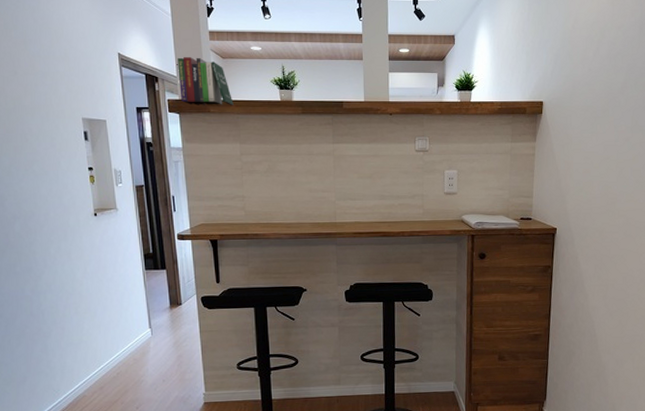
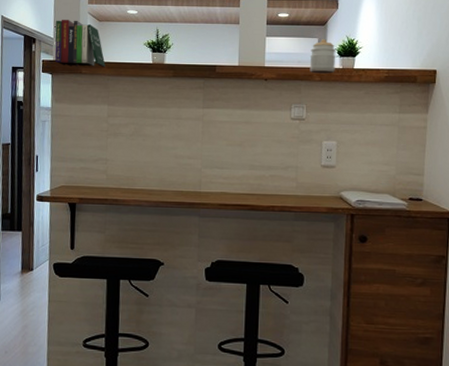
jar: none [430,73,455,107] -> present [310,38,336,74]

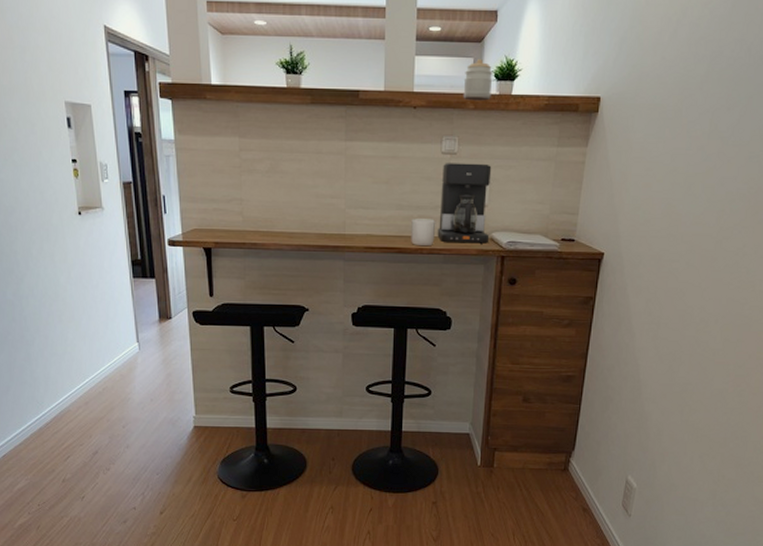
books: present [55,20,106,68] -> none [171,32,233,92]
mug: none [263,178,287,204] -> present [411,219,436,247]
coffee maker: none [288,128,339,202] -> present [437,163,492,244]

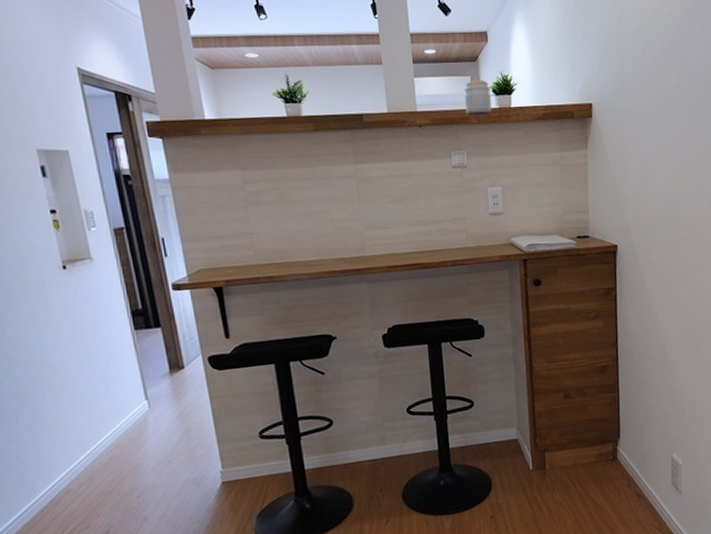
mug: present [411,219,436,247] -> none [431,231,457,259]
coffee maker: present [437,163,492,244] -> none [455,173,510,253]

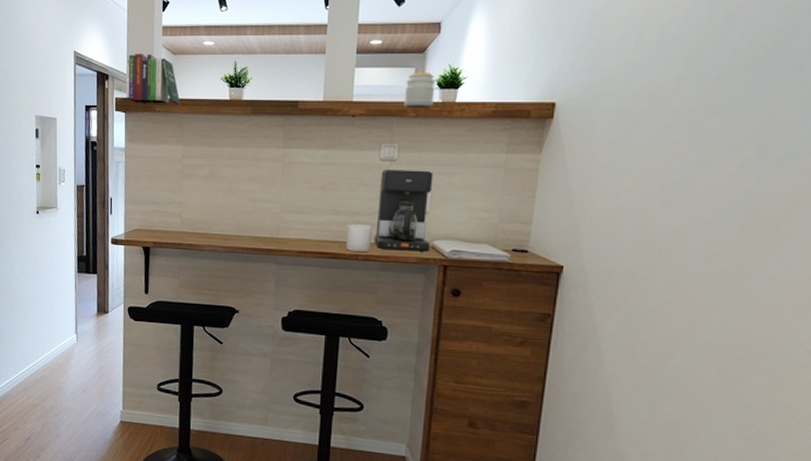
books: none [154,68,230,128] -> present [128,54,180,105]
mug: none [431,231,457,259] -> present [346,224,373,253]
coffee maker: none [455,173,510,253] -> present [374,169,434,252]

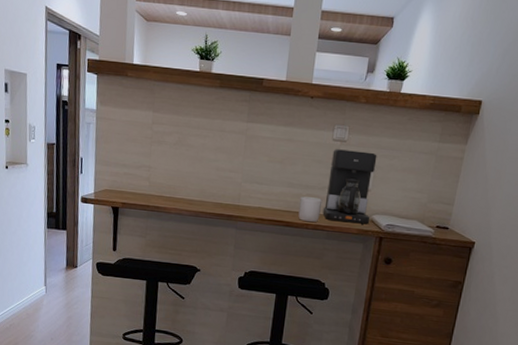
books: present [128,54,180,105] -> none [100,16,152,72]
jar: present [404,68,436,109] -> none [356,58,386,97]

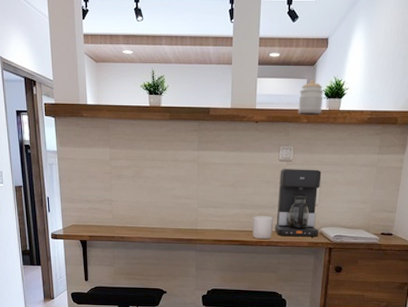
jar: none [356,58,386,97] -> present [298,79,324,116]

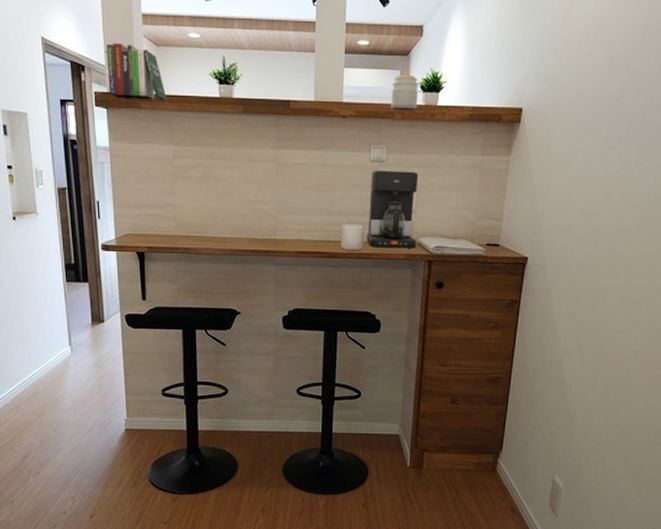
books: none [54,61,105,111] -> present [106,43,167,102]

